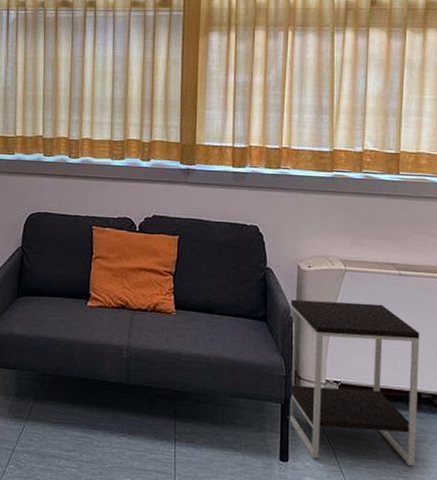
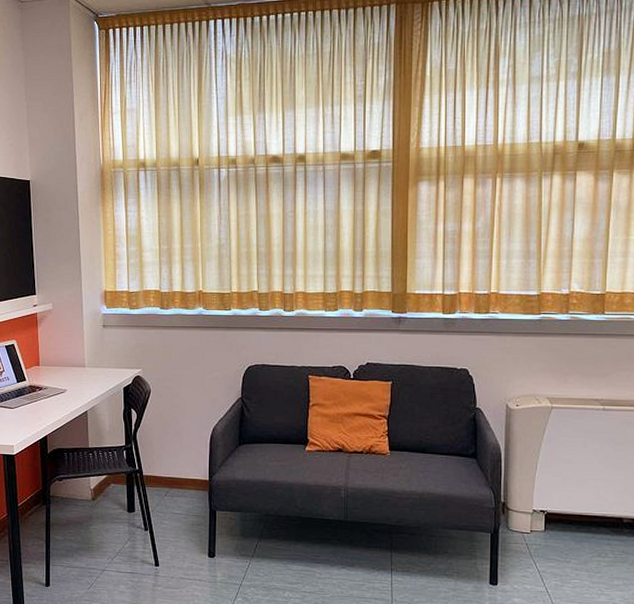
side table: present [287,299,420,466] -> none [497,437,623,584]

